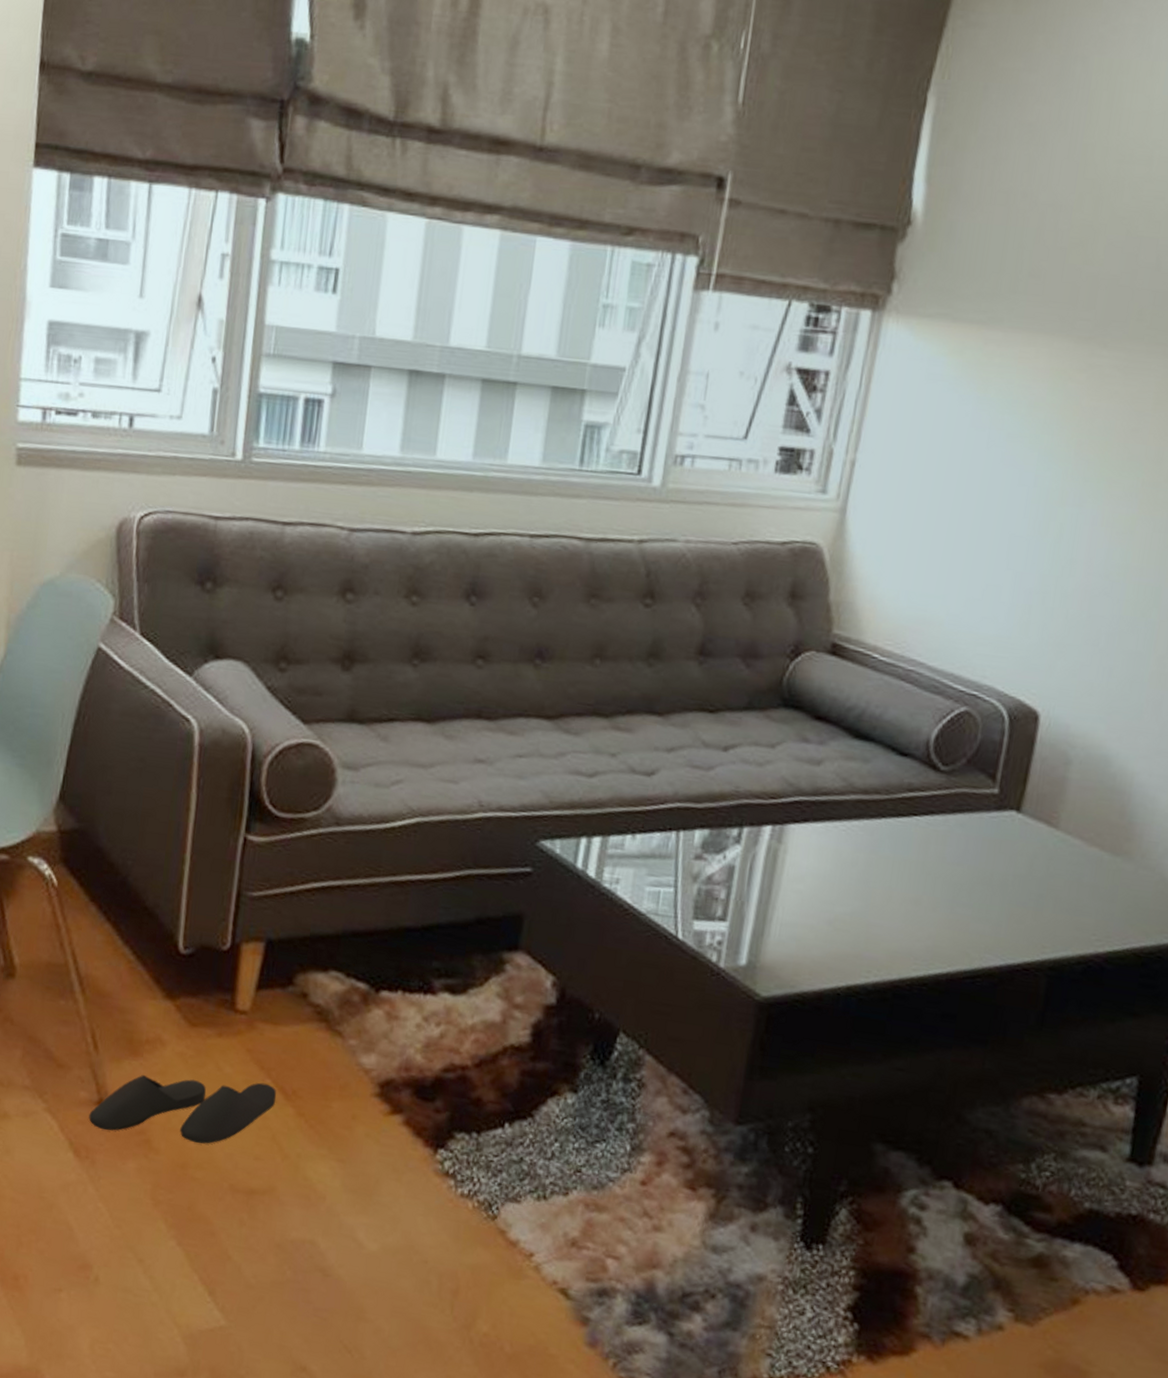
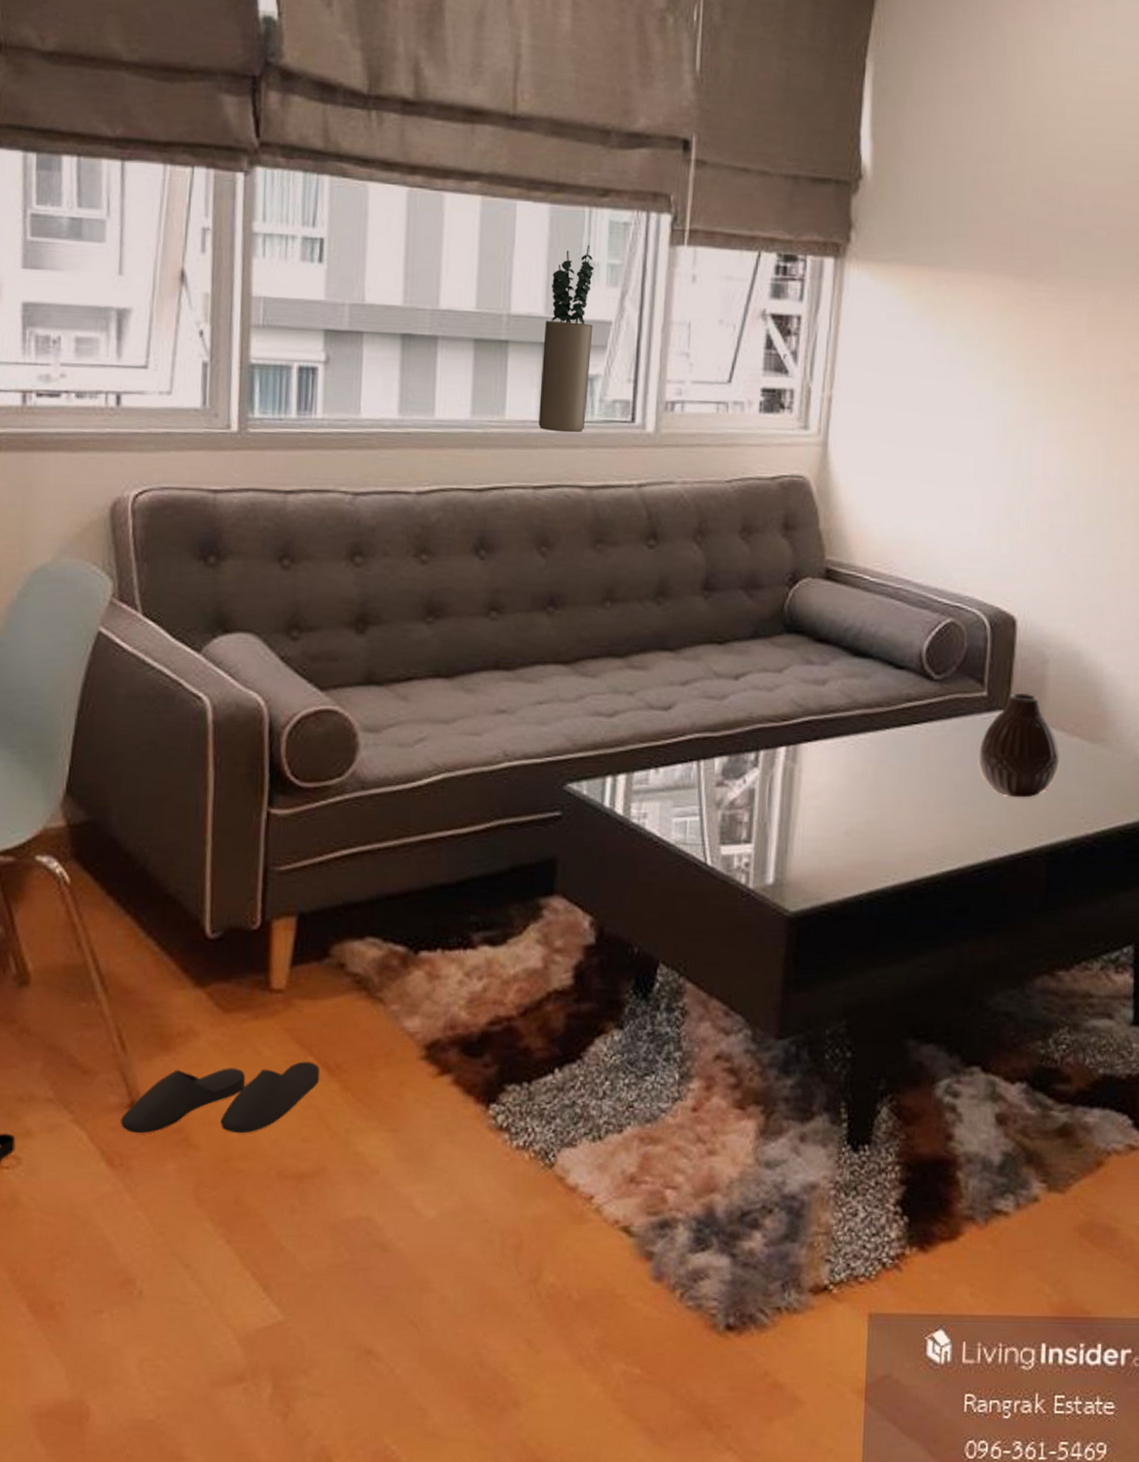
vase: none [541,286,612,483] -> present [538,245,595,433]
vase: none [982,793,1074,907] -> present [979,693,1059,798]

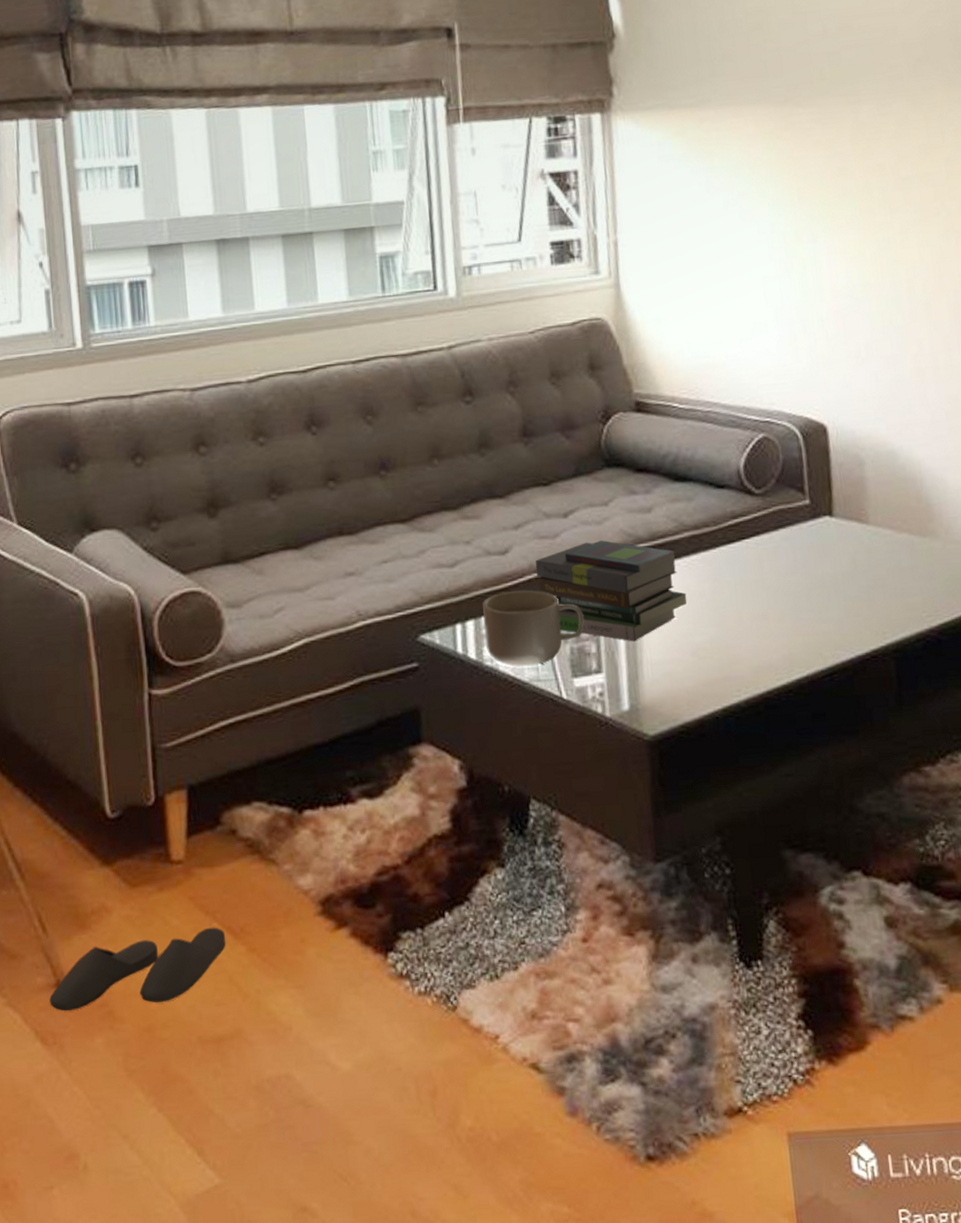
vase: present [538,245,595,433] -> none [343,136,392,309]
cup: none [634,748,741,829] -> present [482,590,585,667]
books: none [697,707,849,815] -> present [535,540,688,642]
vase: present [979,693,1059,798] -> none [810,496,892,599]

